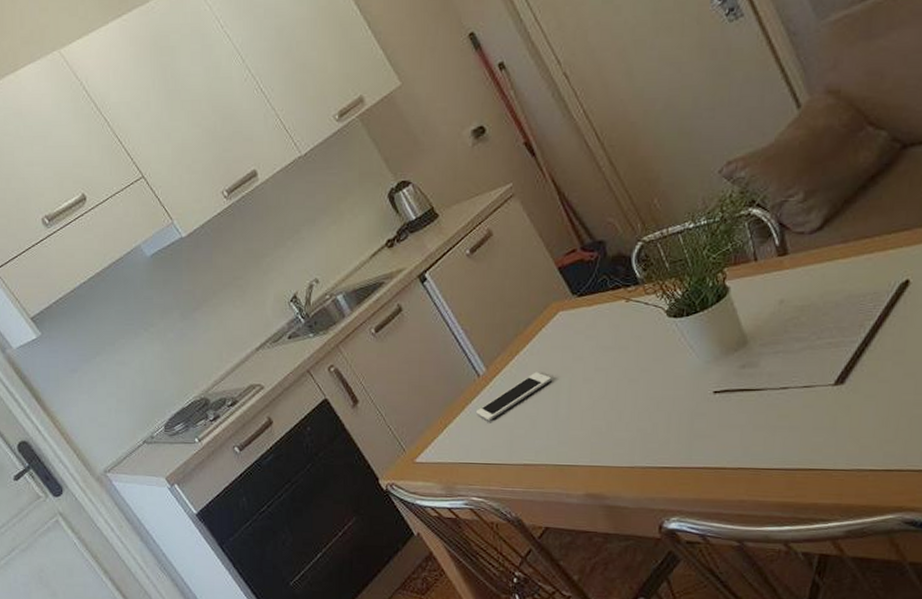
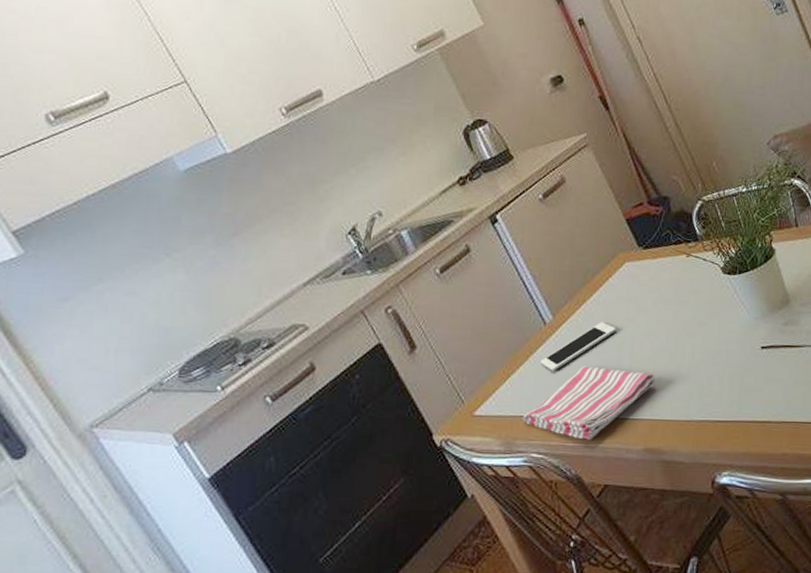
dish towel: none [461,414,594,485] -> present [522,364,655,440]

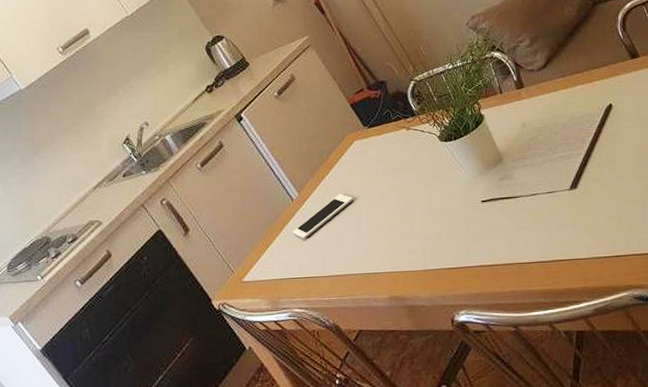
dish towel: present [522,364,655,440] -> none [283,231,391,294]

